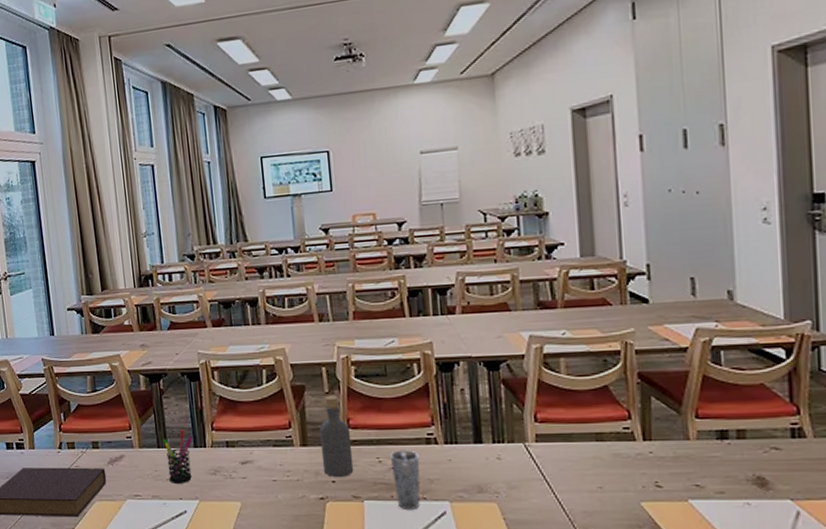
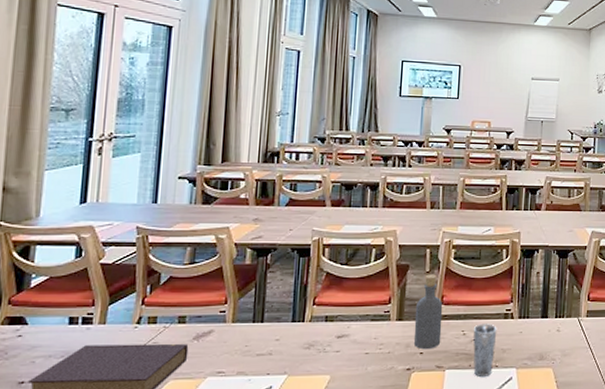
pen holder: present [162,429,193,483] -> none [259,304,293,359]

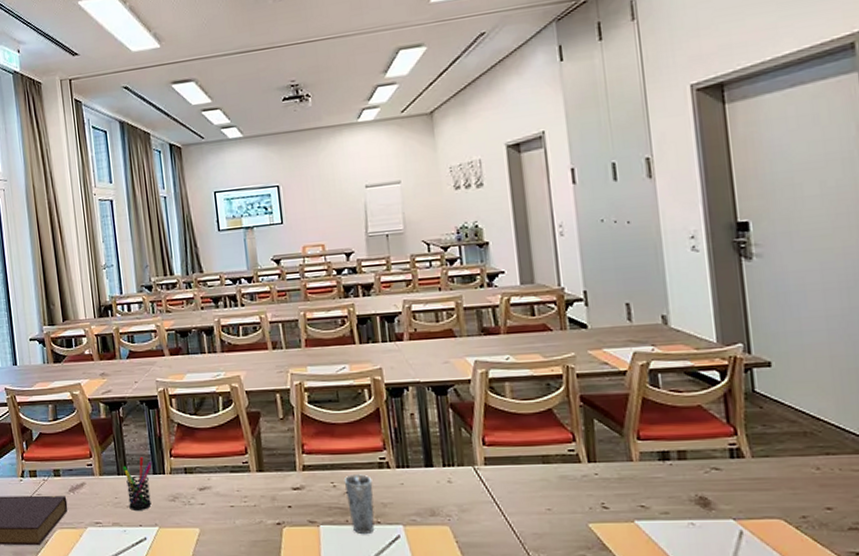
pen holder: none [259,304,293,359] -> present [122,456,152,510]
bottle: present [413,274,443,349] -> none [275,421,309,502]

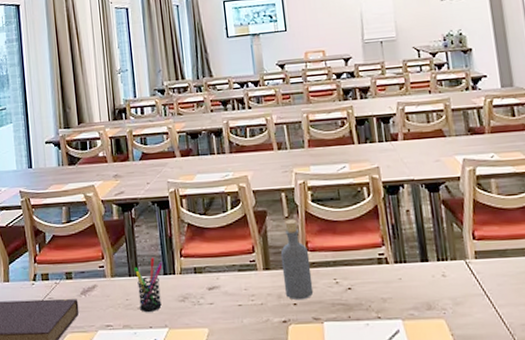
bottle: none [275,421,309,502] -> present [280,219,314,299]
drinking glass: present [344,474,375,534] -> none [346,270,376,329]

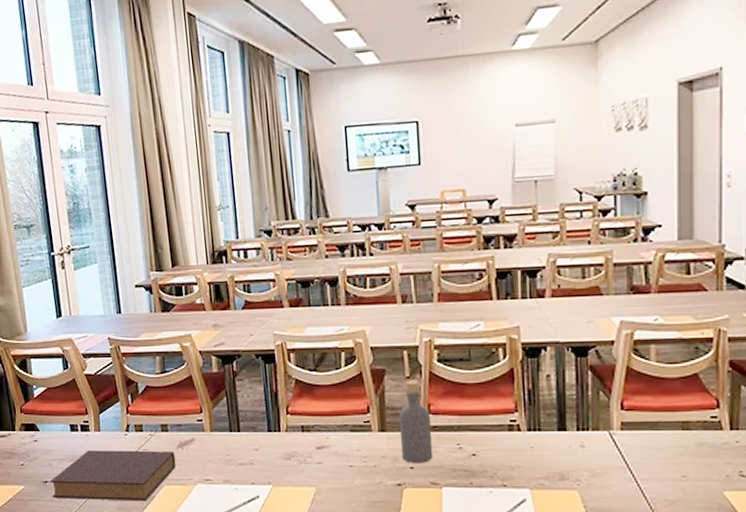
pen holder: present [133,257,163,312] -> none [235,413,267,468]

